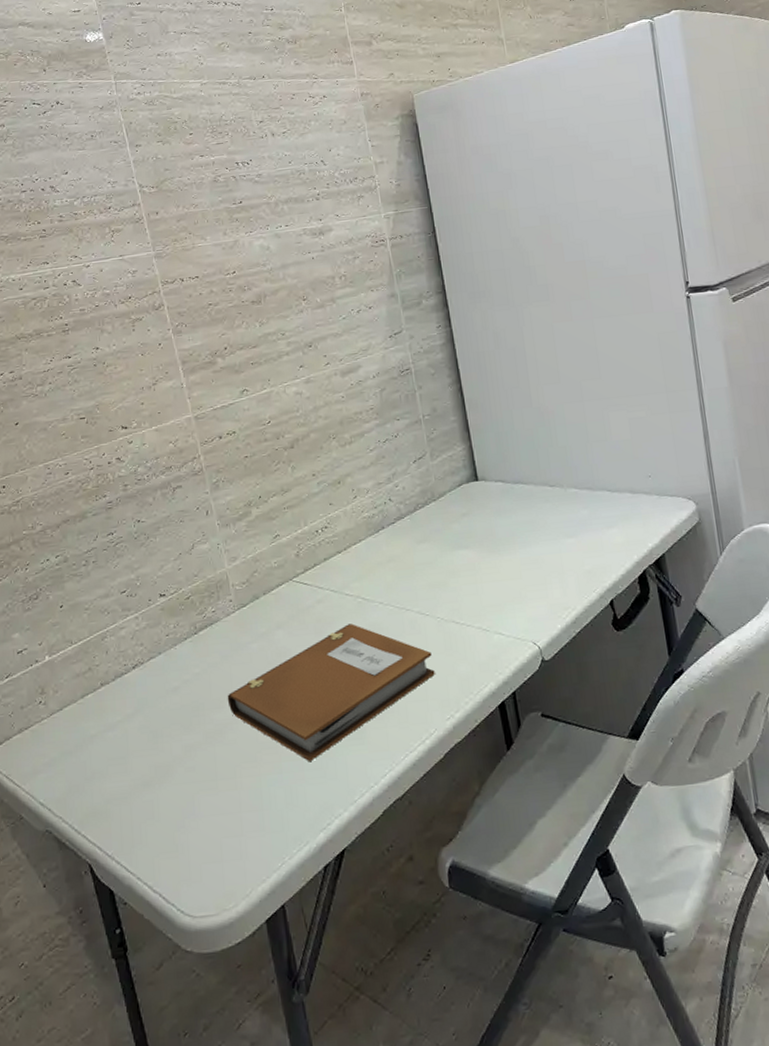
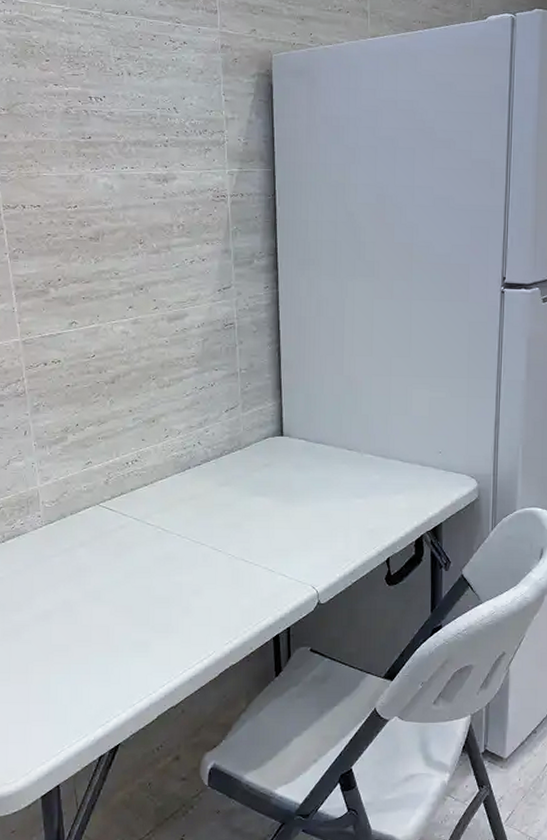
notebook: present [227,623,435,761] -> none [26,550,220,666]

